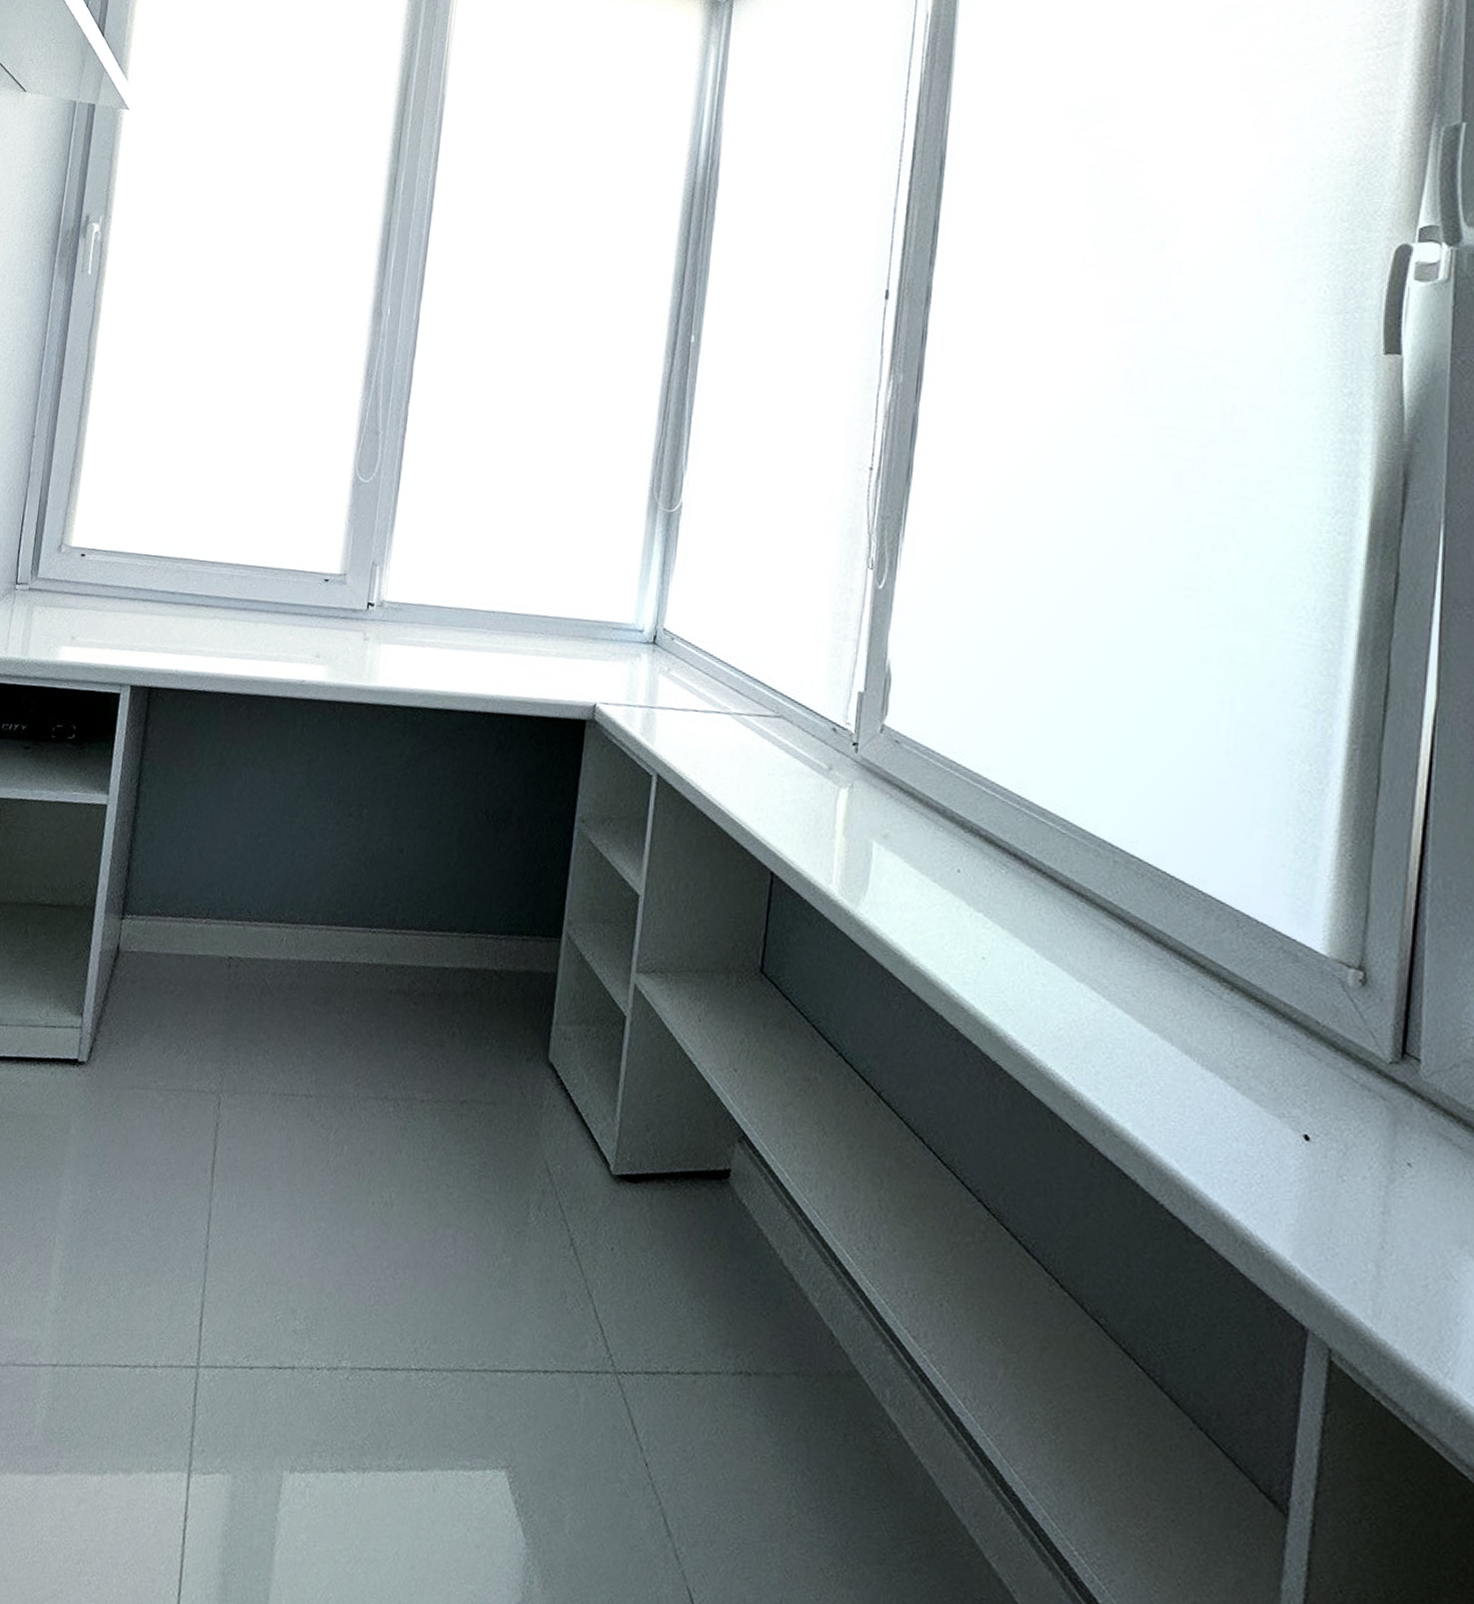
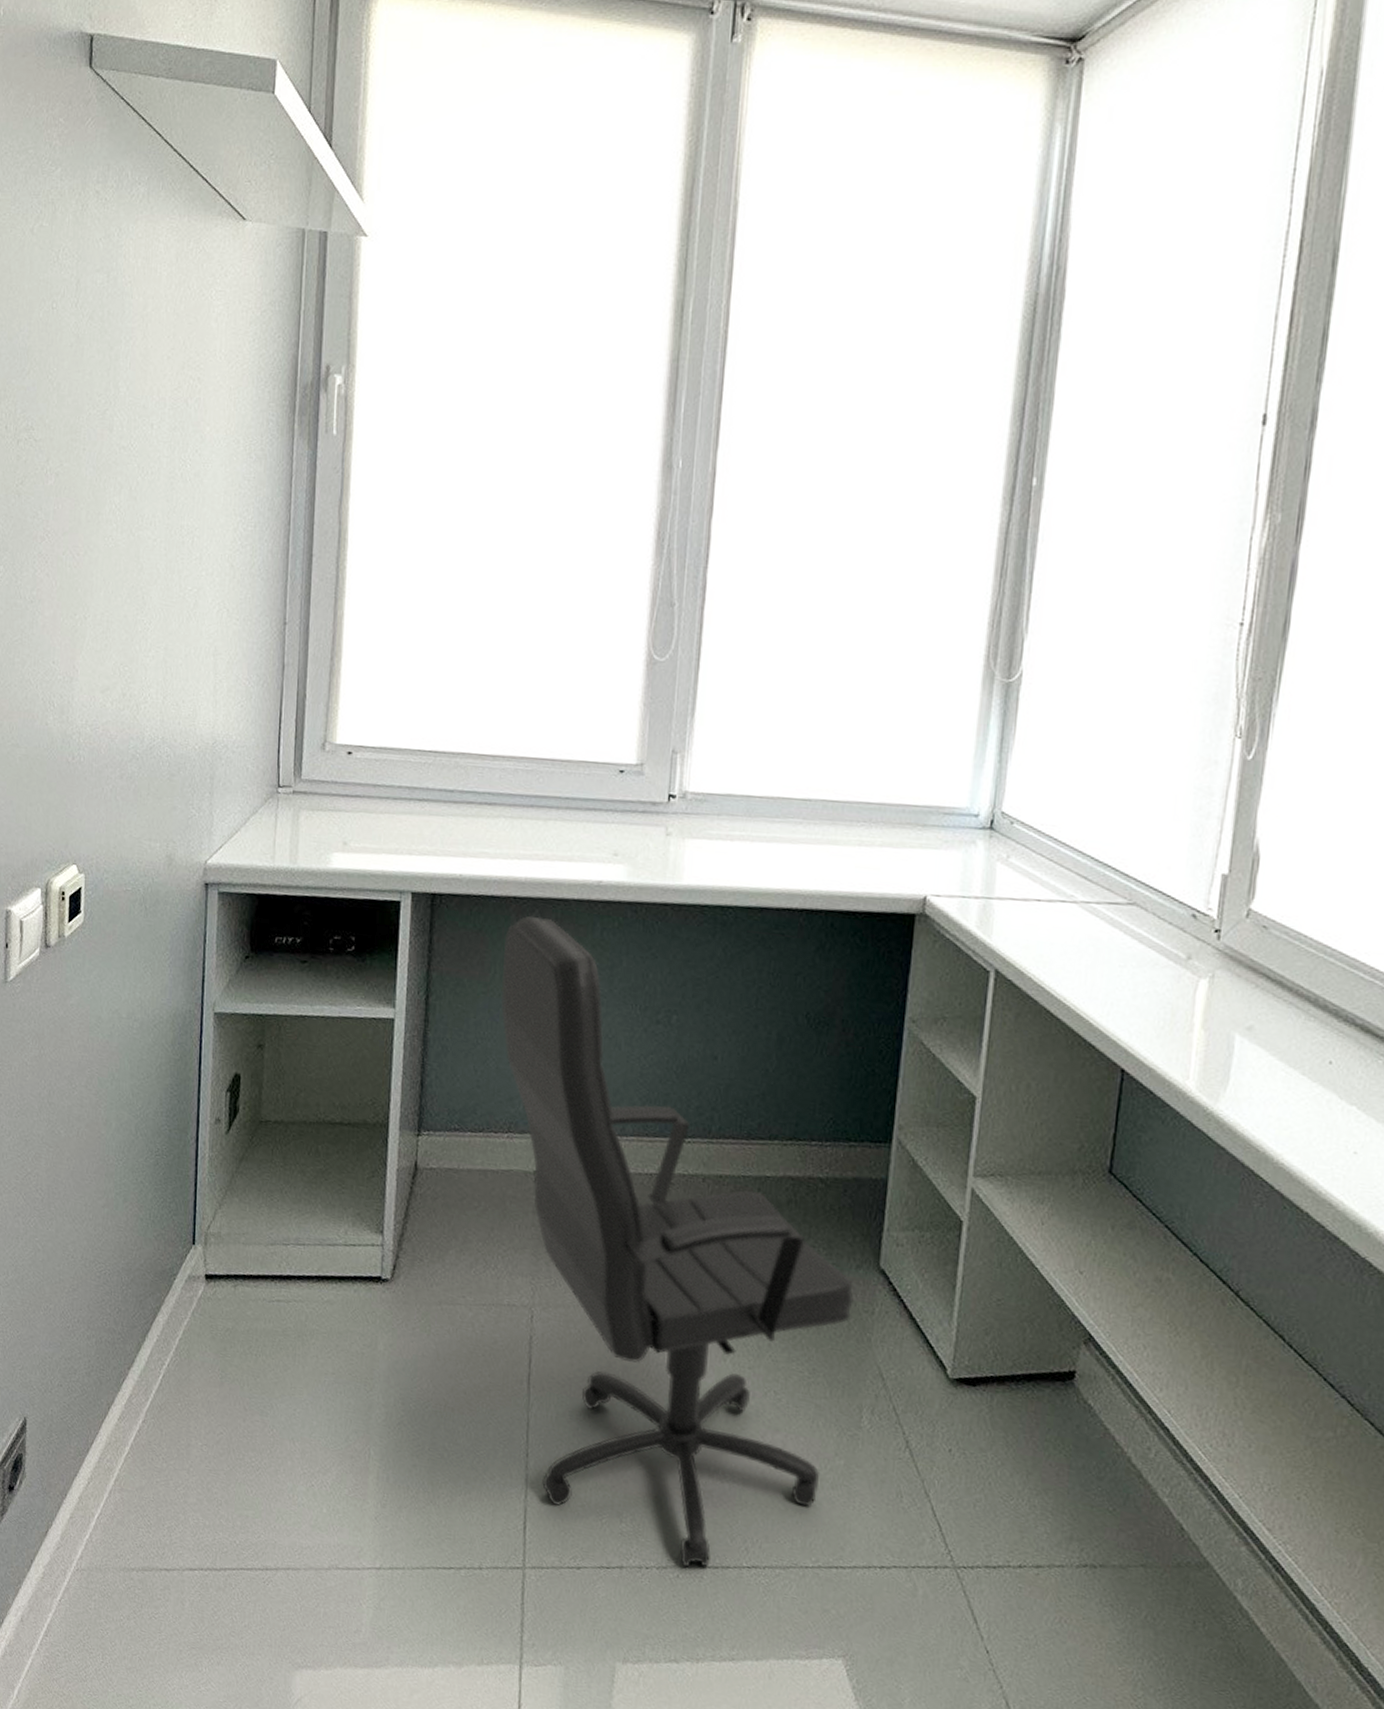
office chair: none [206,710,524,1370] -> present [501,915,854,1568]

